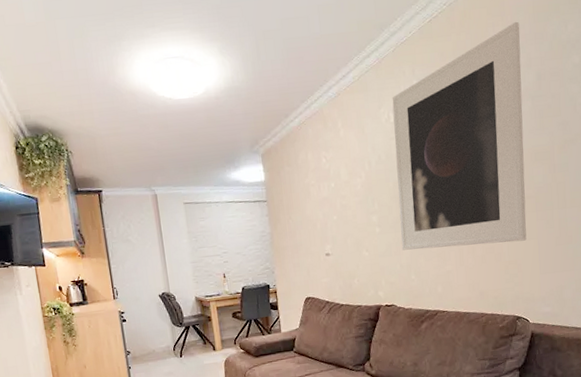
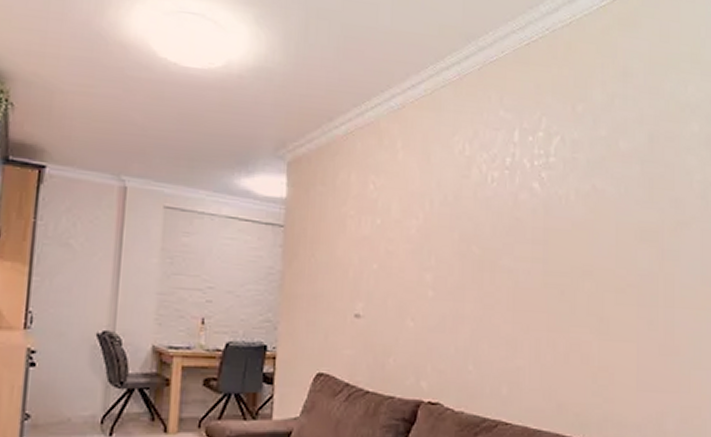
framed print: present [392,21,527,250] -> none [460,68,633,342]

